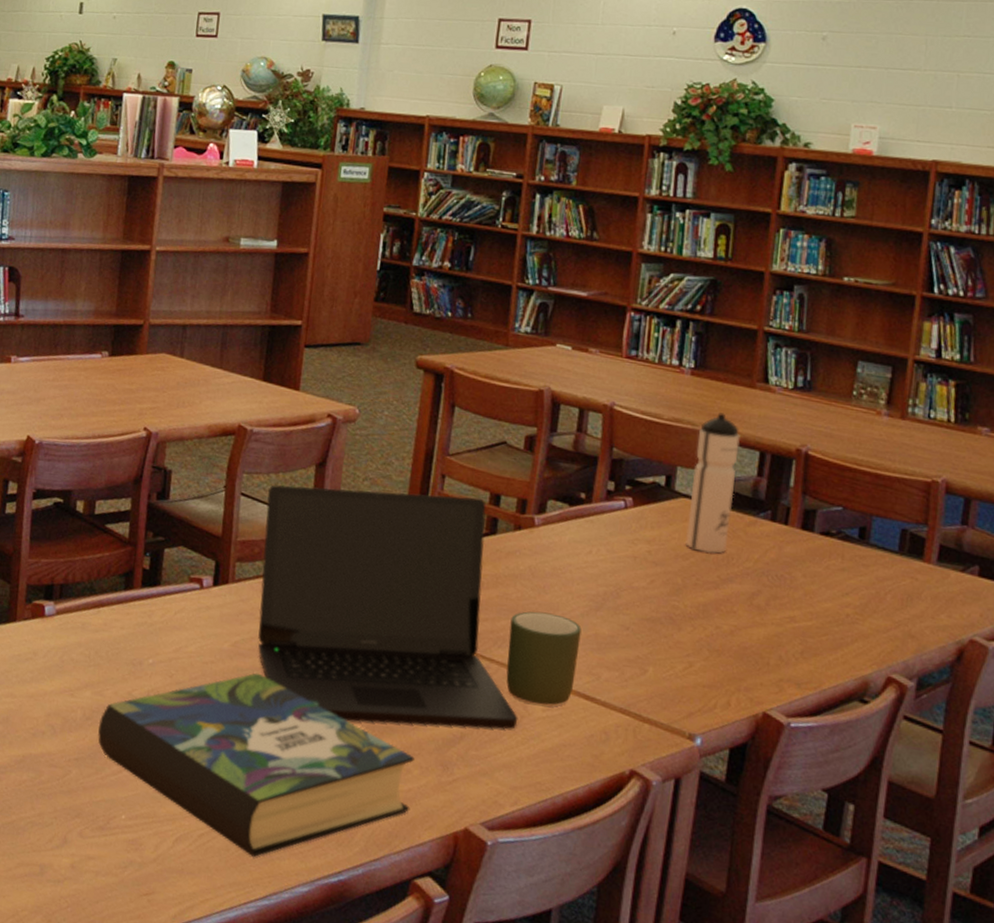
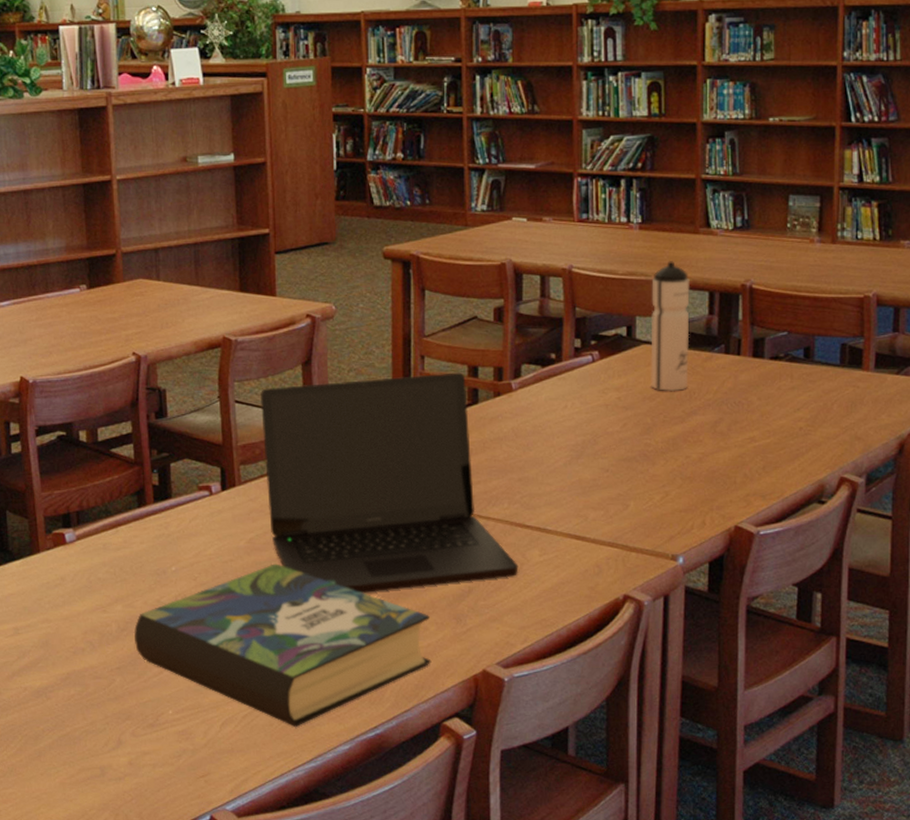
mug: present [506,611,582,707] -> none [501,467,566,552]

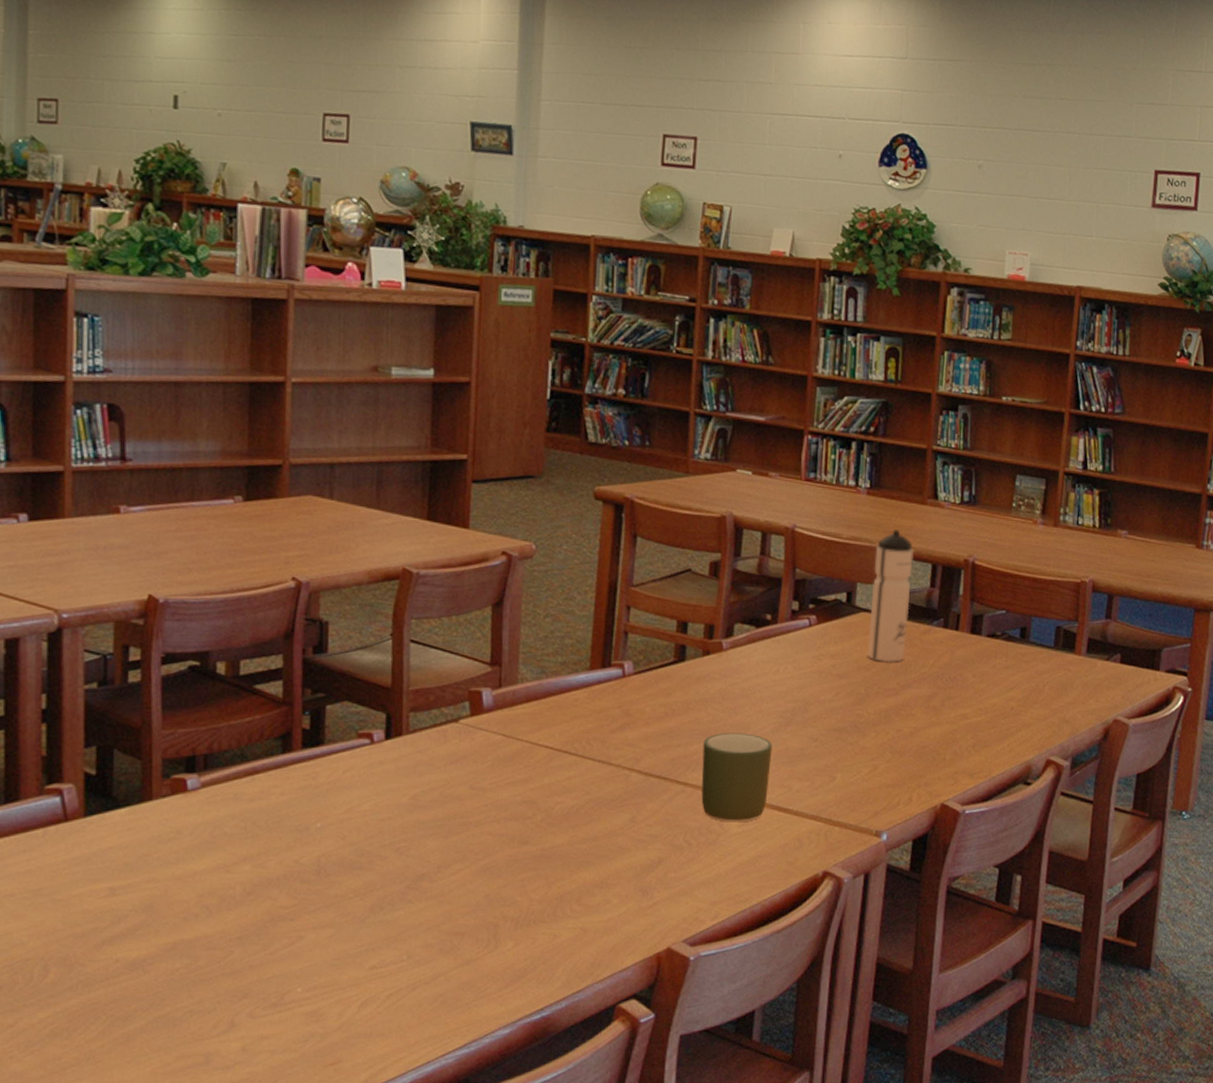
book: present [133,563,432,727] -> none [262,824,613,1008]
laptop: present [259,372,519,593] -> none [438,626,715,860]
mug: none [501,467,566,552] -> present [701,732,773,823]

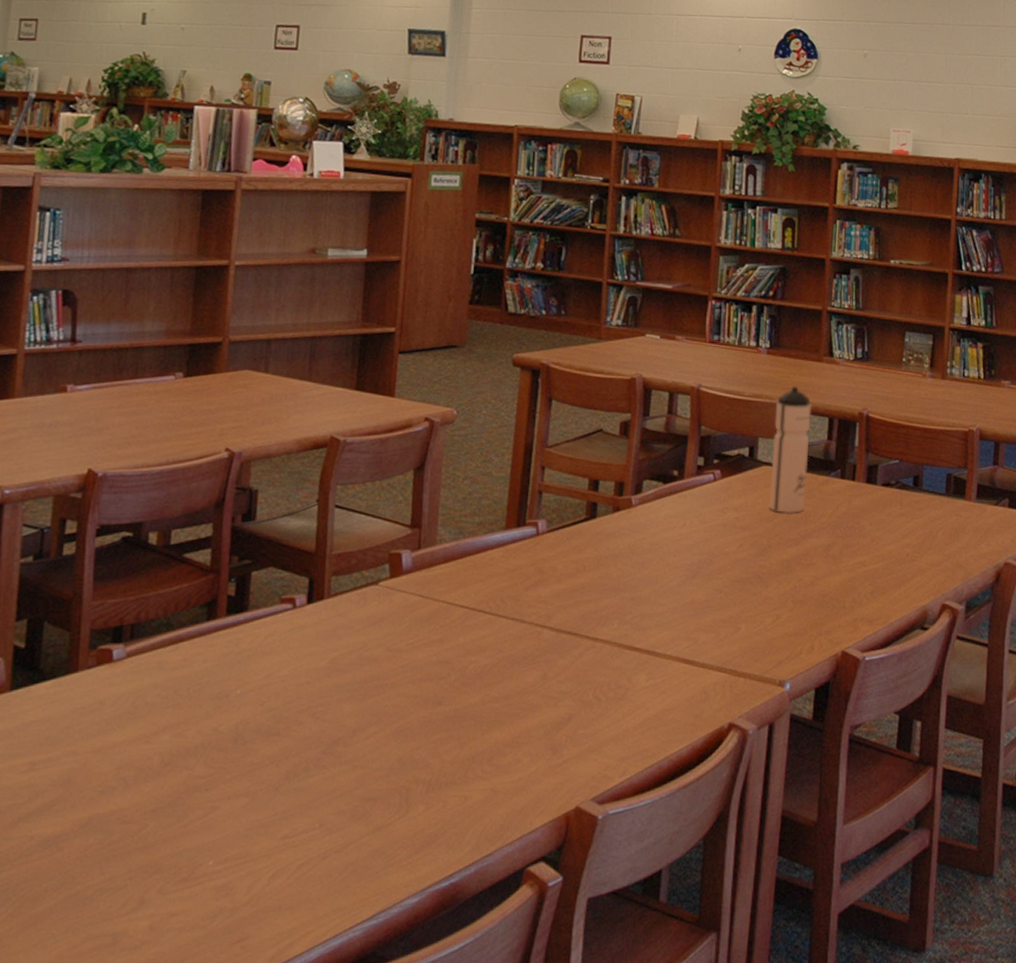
mug: present [701,732,773,823] -> none [610,587,679,677]

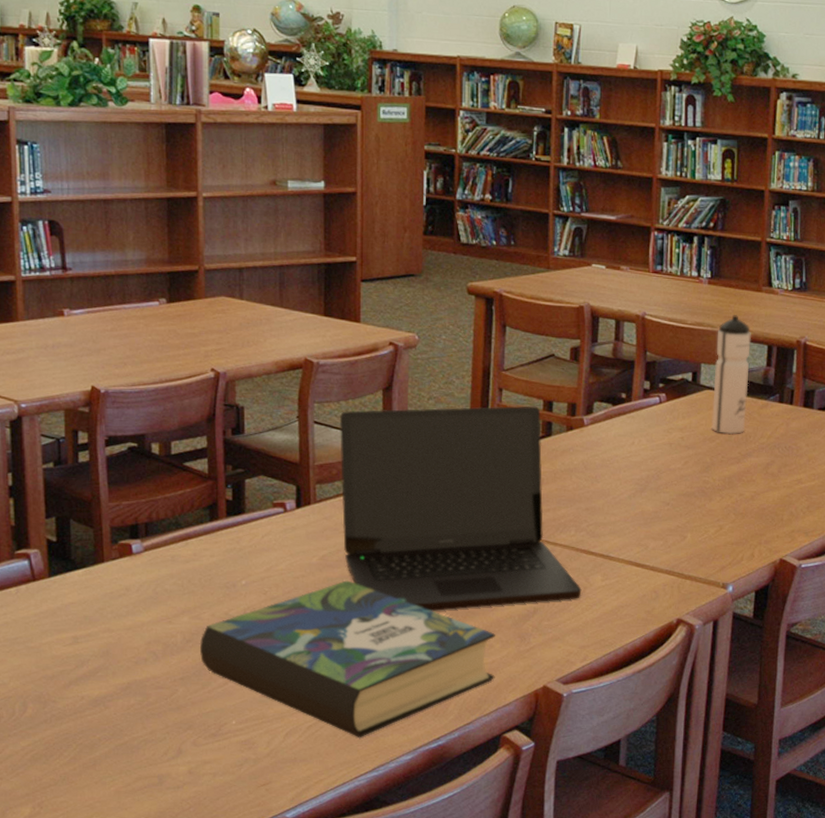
book: none [179,687,524,877] -> present [199,580,495,737]
laptop: none [357,485,623,720] -> present [339,406,582,611]

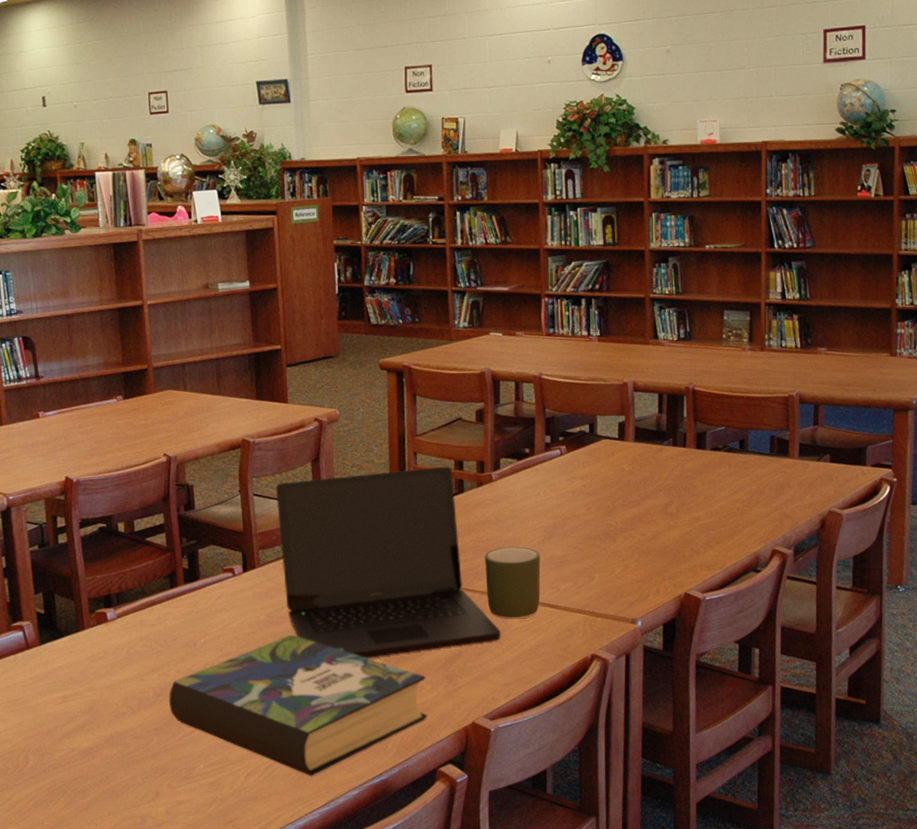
mug: none [569,498,630,577] -> present [485,546,541,620]
water bottle: present [711,315,751,435] -> none [609,368,643,480]

